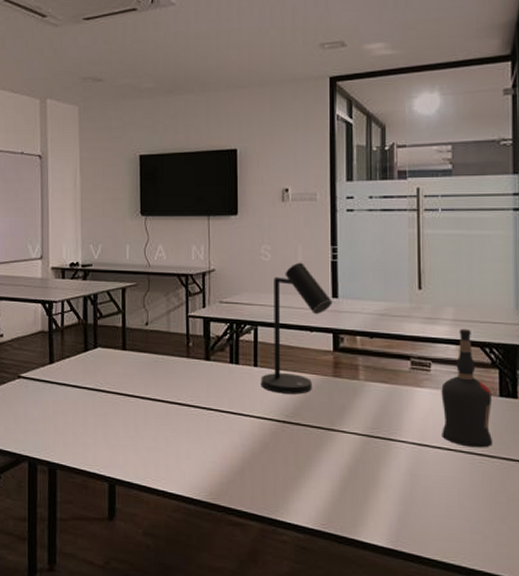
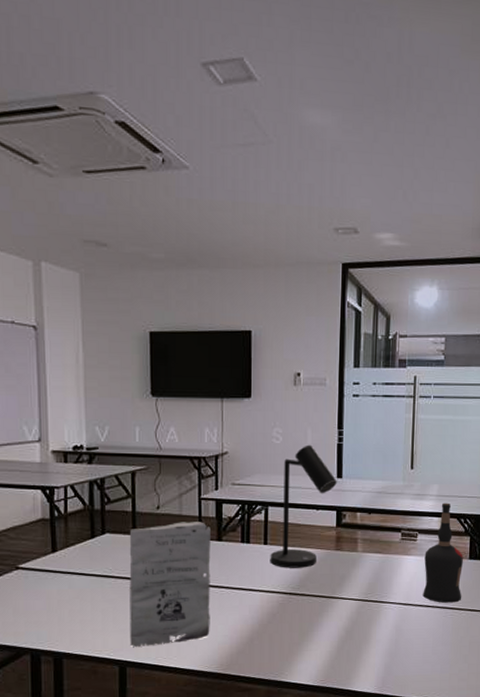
book: none [119,339,199,466] -> present [129,522,211,648]

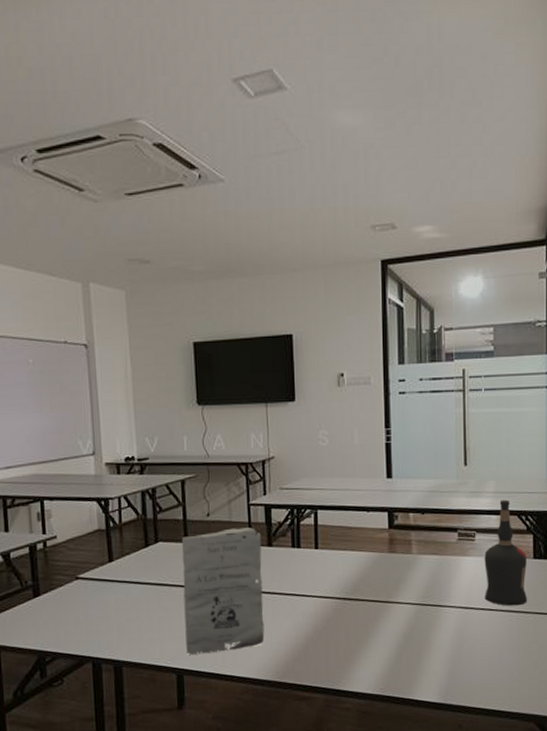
desk lamp: present [270,445,337,568] -> none [321,445,387,573]

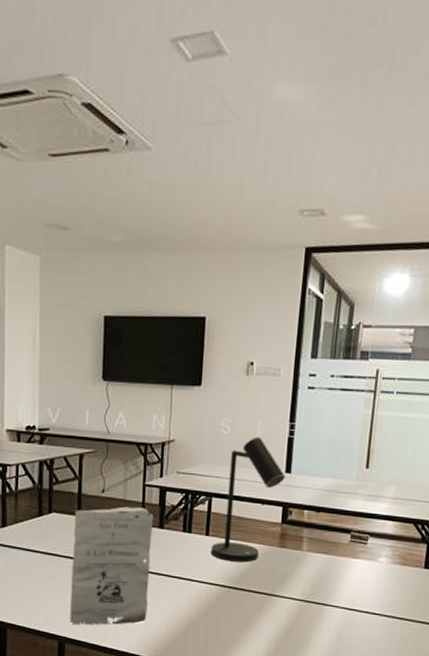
desk lamp: none [321,445,387,573] -> present [210,437,286,563]
liquor bottle: present [484,499,528,606] -> none [370,506,418,613]

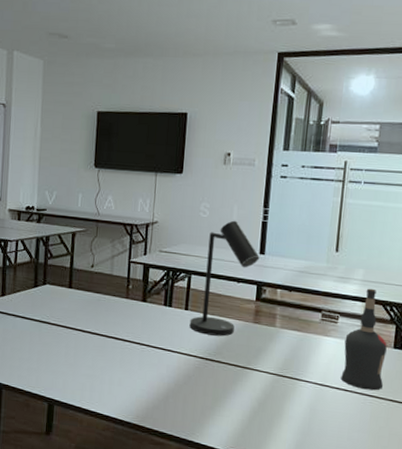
book: present [70,506,153,626] -> none [59,281,137,390]
liquor bottle: none [370,506,418,613] -> present [341,288,387,391]

